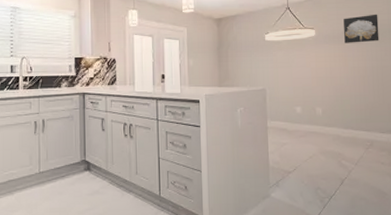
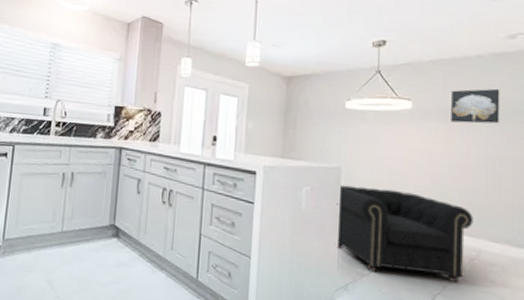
armchair: none [265,102,366,169] -> present [336,185,473,282]

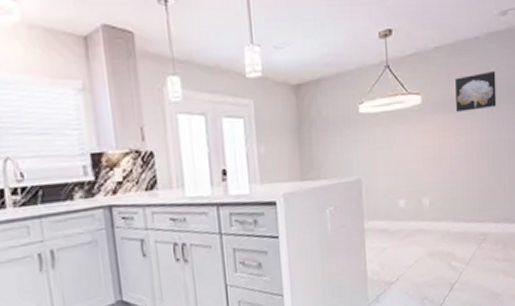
armchair: present [336,185,473,282] -> none [361,191,480,279]

